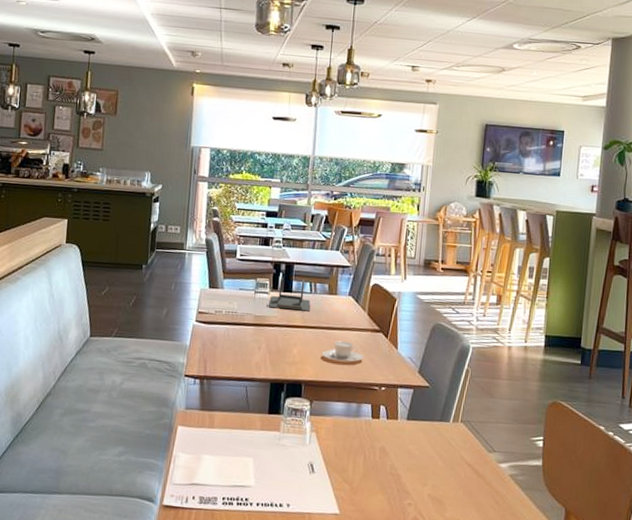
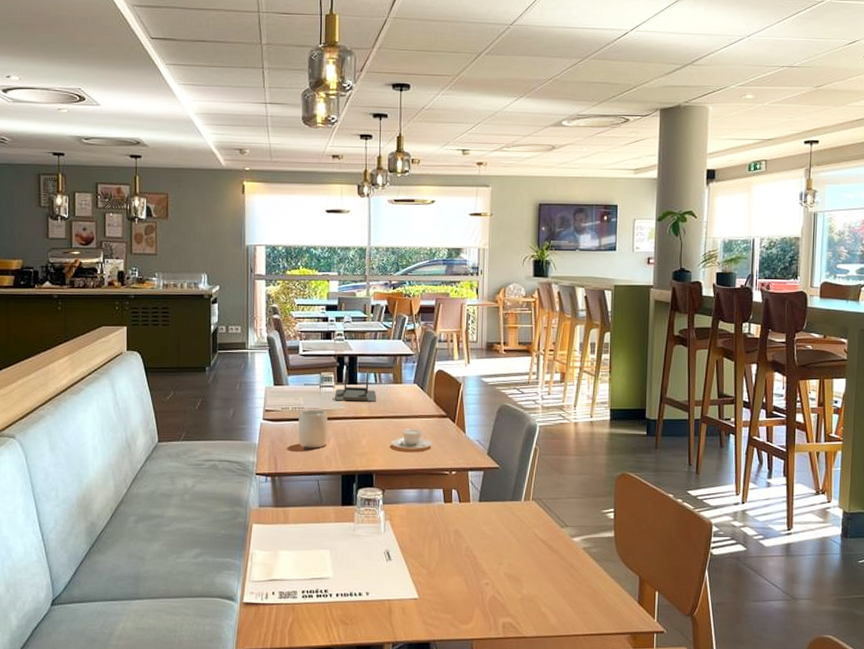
mug: none [229,314,261,354] -> present [298,409,329,448]

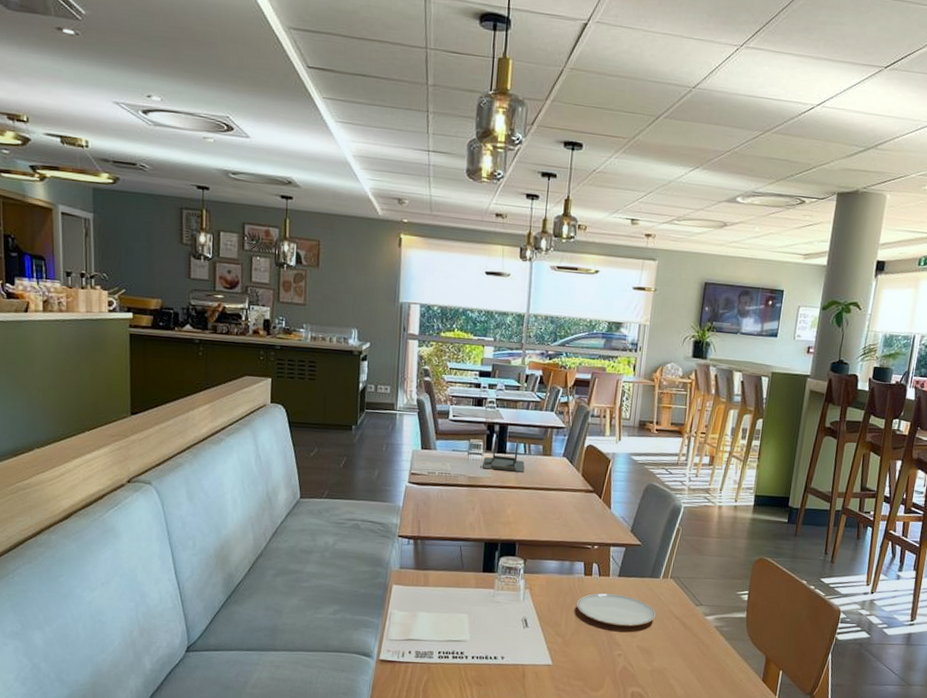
mug: present [298,409,329,448] -> none [443,475,475,515]
teacup: present [390,429,433,449] -> none [535,501,578,522]
plate: none [439,520,520,554] -> present [577,593,656,627]

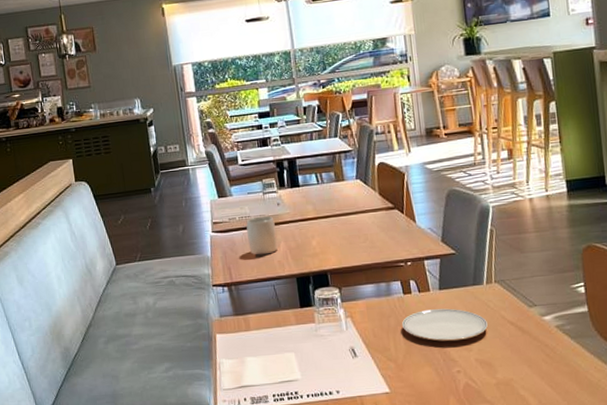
mug: none [443,475,475,515] -> present [246,215,279,255]
napkin holder: present [483,438,525,473] -> none [279,172,322,206]

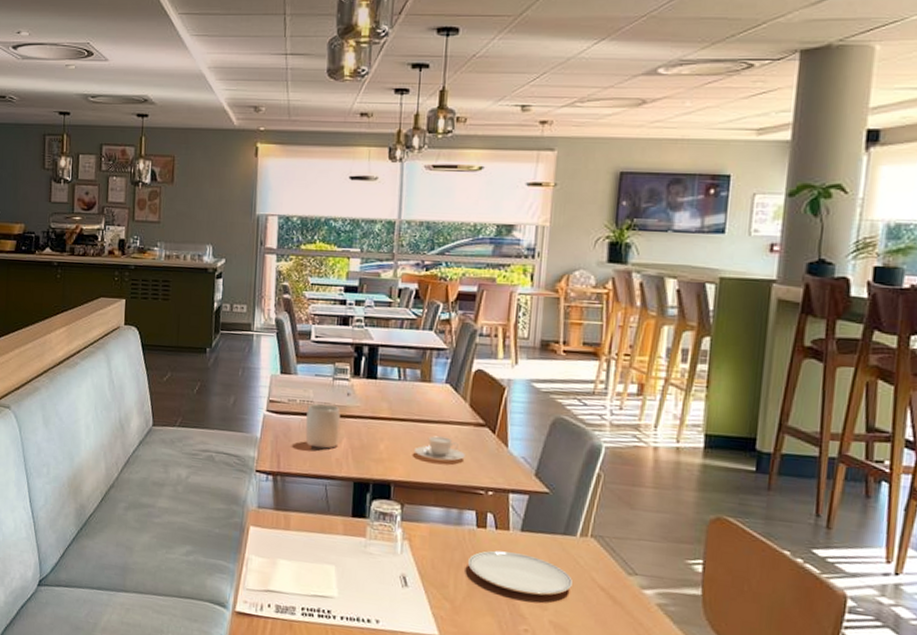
teacup: none [340,224,384,246] -> present [413,436,467,461]

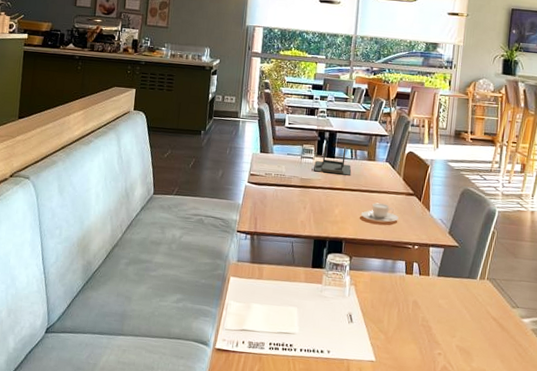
mug: present [305,403,341,449] -> none [277,176,306,213]
napkin holder: none [350,362,400,401] -> present [314,144,352,176]
plate: present [468,550,572,596] -> none [399,292,474,326]

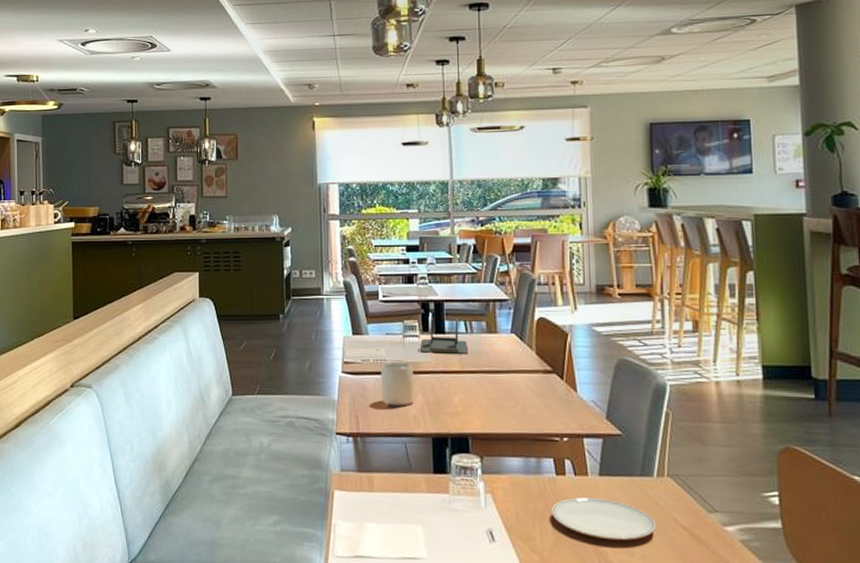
mug: none [277,176,306,213] -> present [381,361,415,406]
teacup: present [360,203,400,223] -> none [487,386,538,410]
plate: none [399,292,474,326] -> present [552,497,655,541]

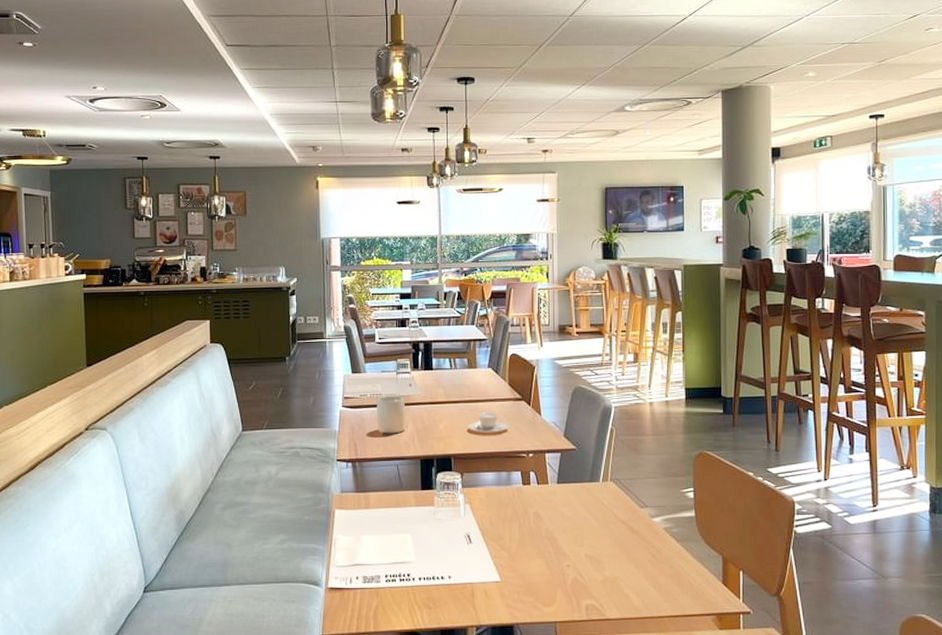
napkin holder: present [421,318,469,354] -> none [412,356,453,387]
teacup: none [487,386,538,410] -> present [467,413,510,433]
plate: present [552,497,655,541] -> none [519,502,600,536]

